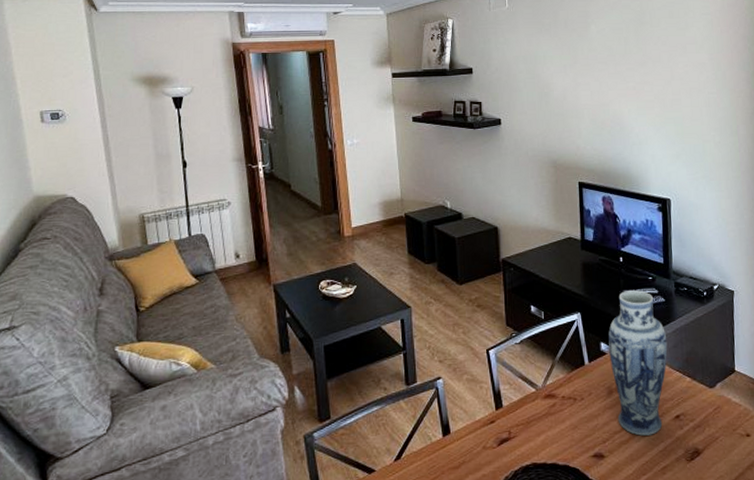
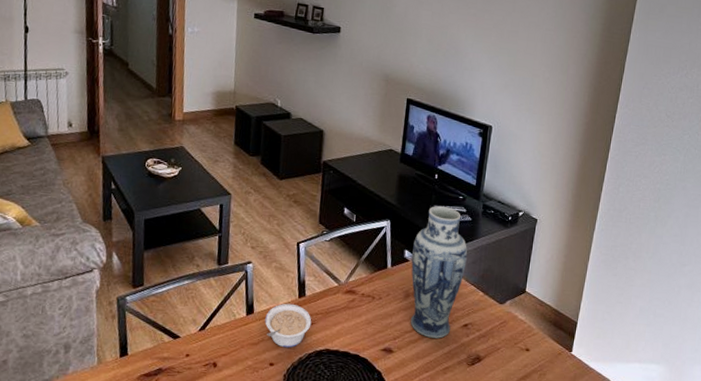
legume: none [463,417,513,468] -> present [265,303,312,348]

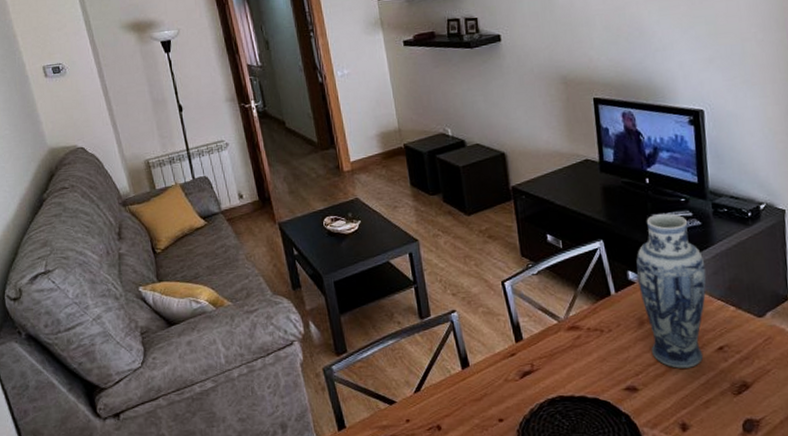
legume: present [265,303,312,348] -> none [483,350,537,400]

